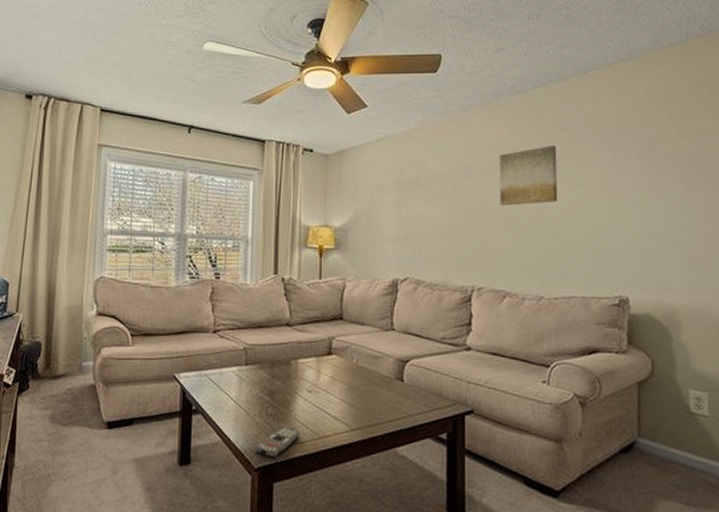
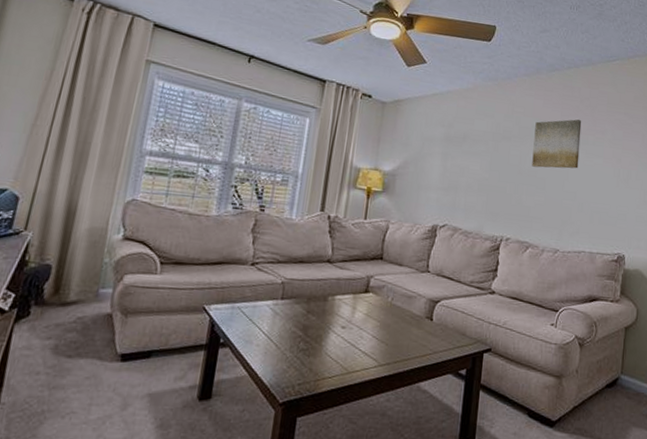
remote control: present [255,427,300,458] -> none [282,361,329,393]

